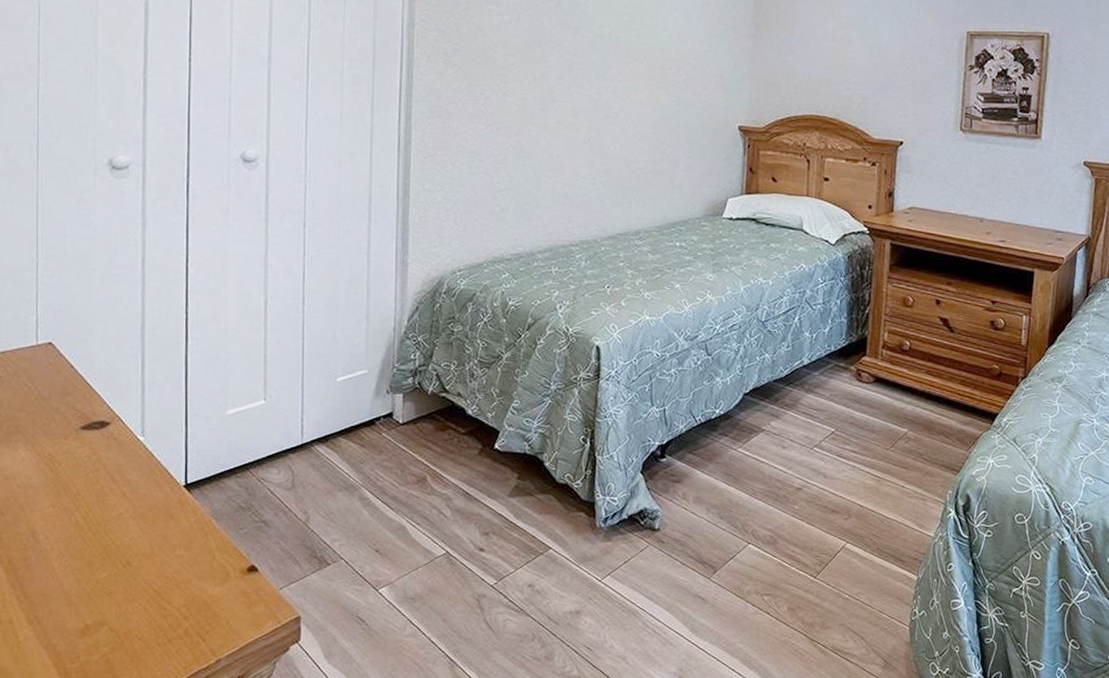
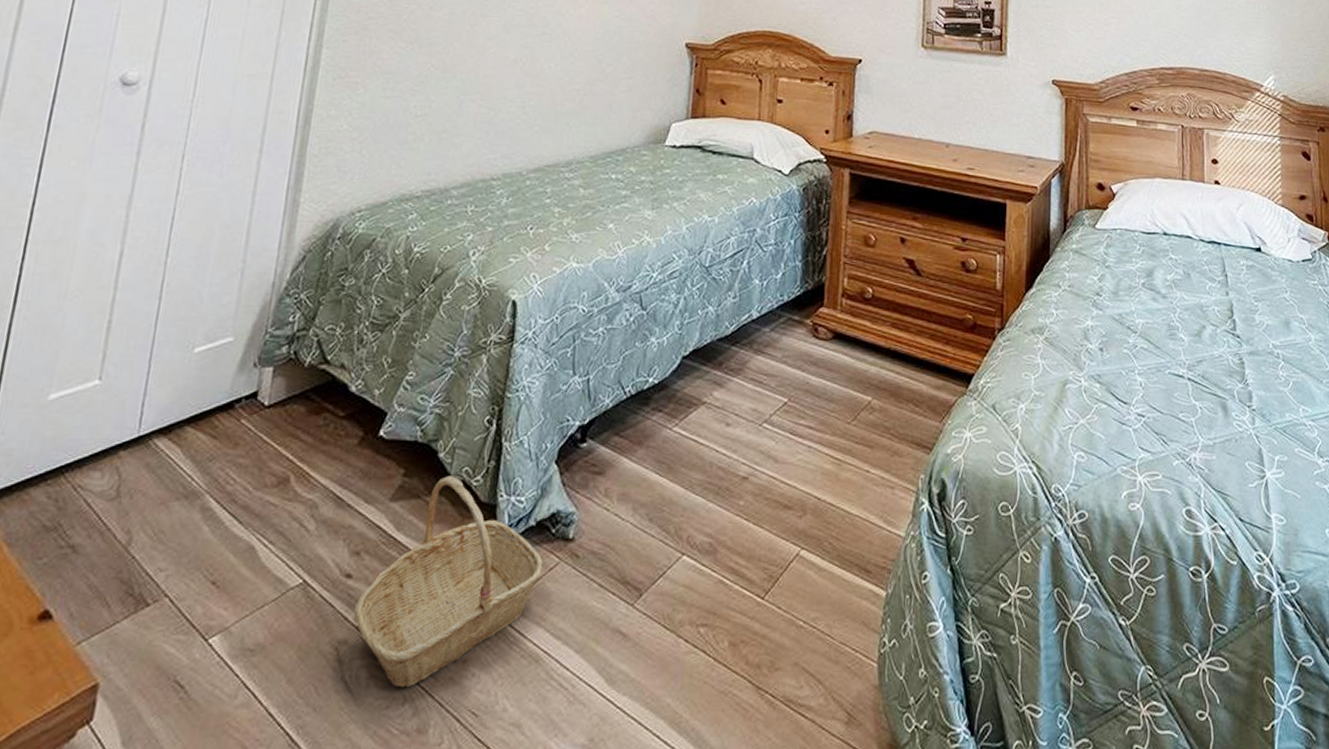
basket: none [488,480,636,629] -> present [352,476,544,688]

